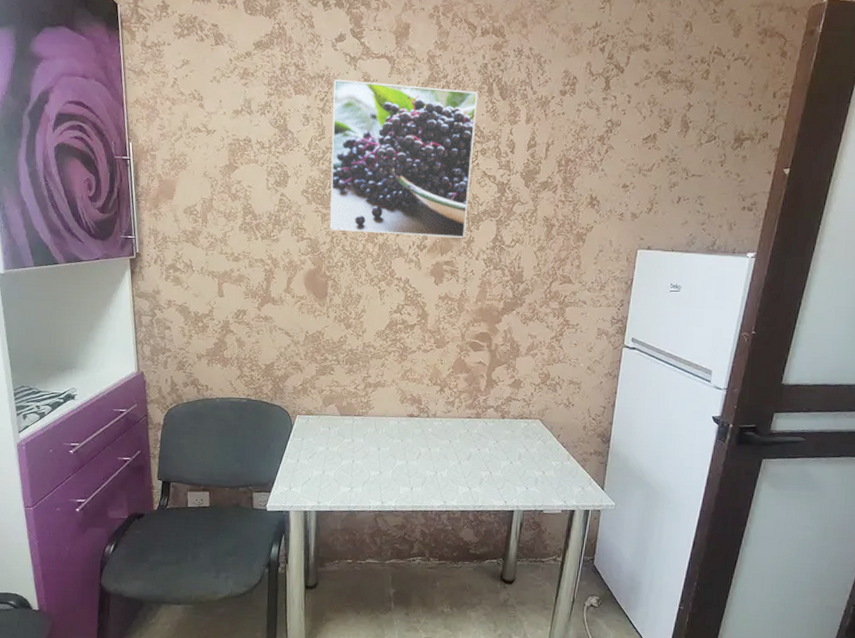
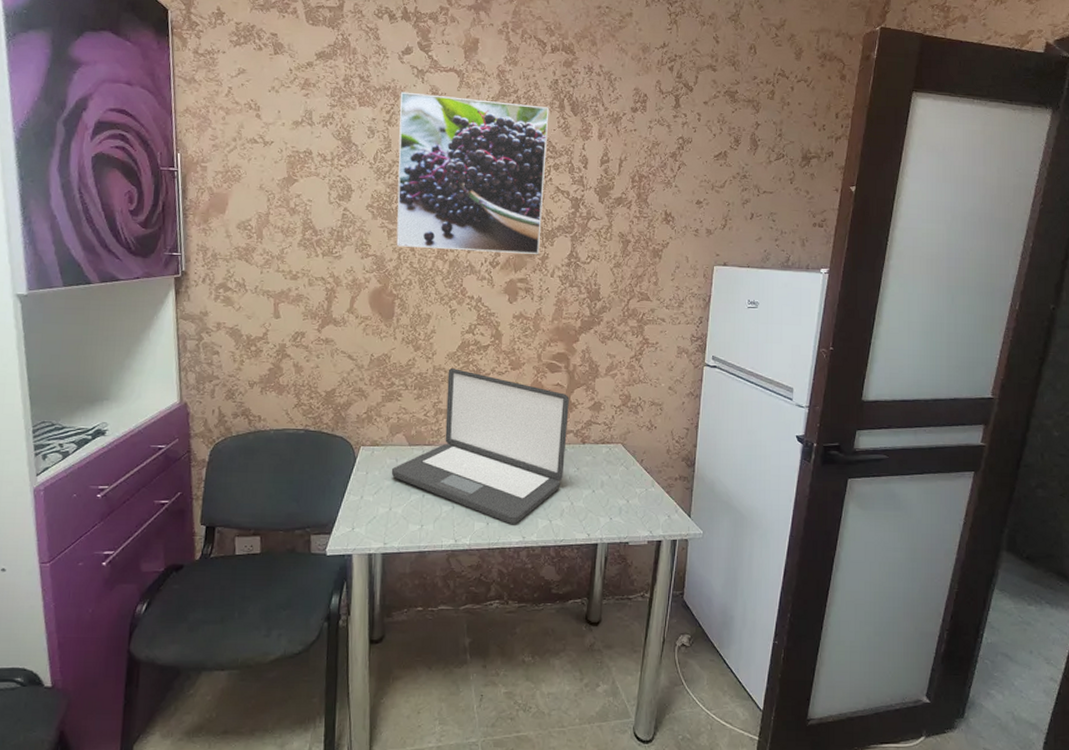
laptop: none [324,346,491,491] -> present [391,368,569,525]

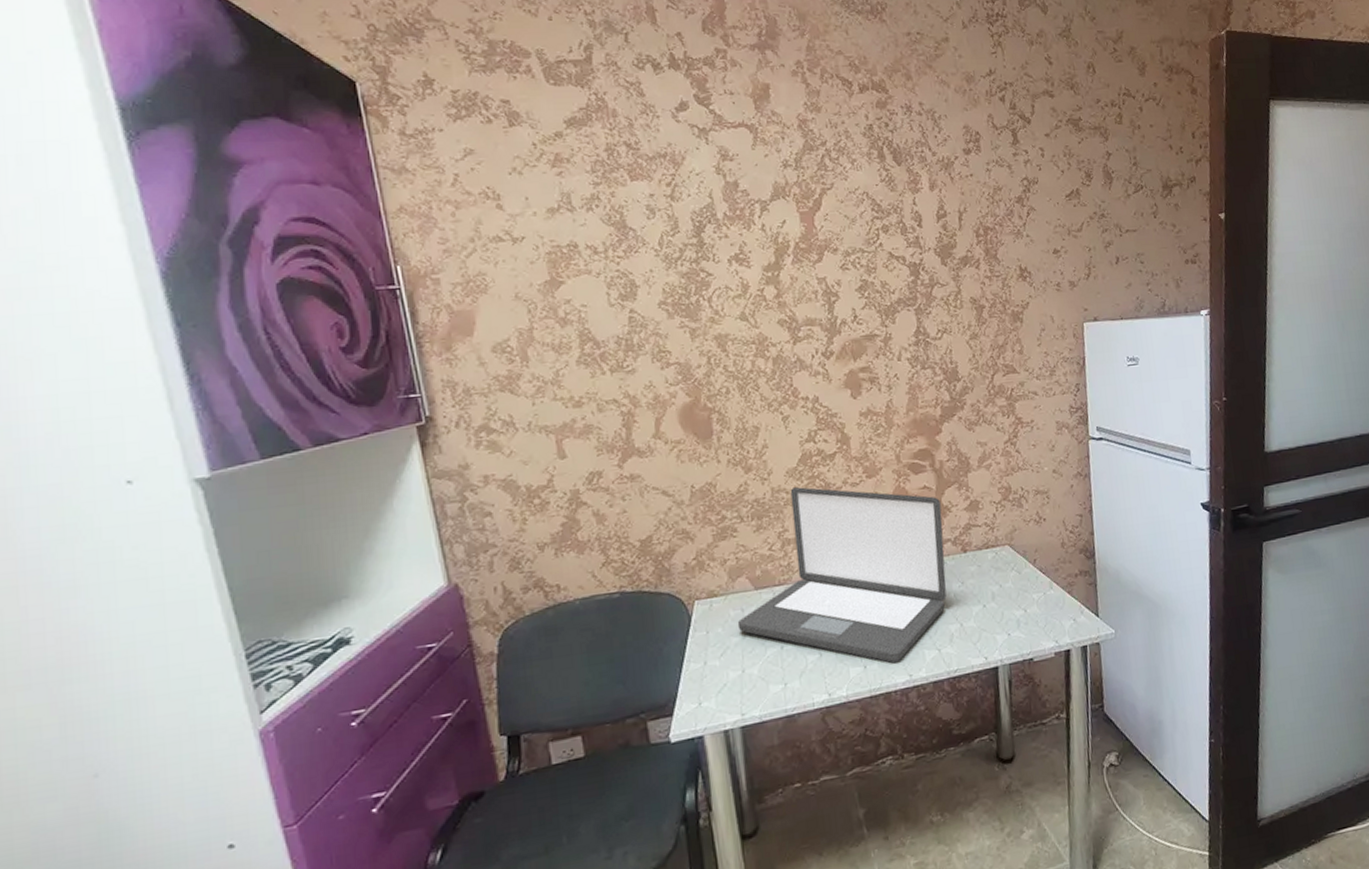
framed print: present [396,91,549,254] -> none [680,157,880,349]

